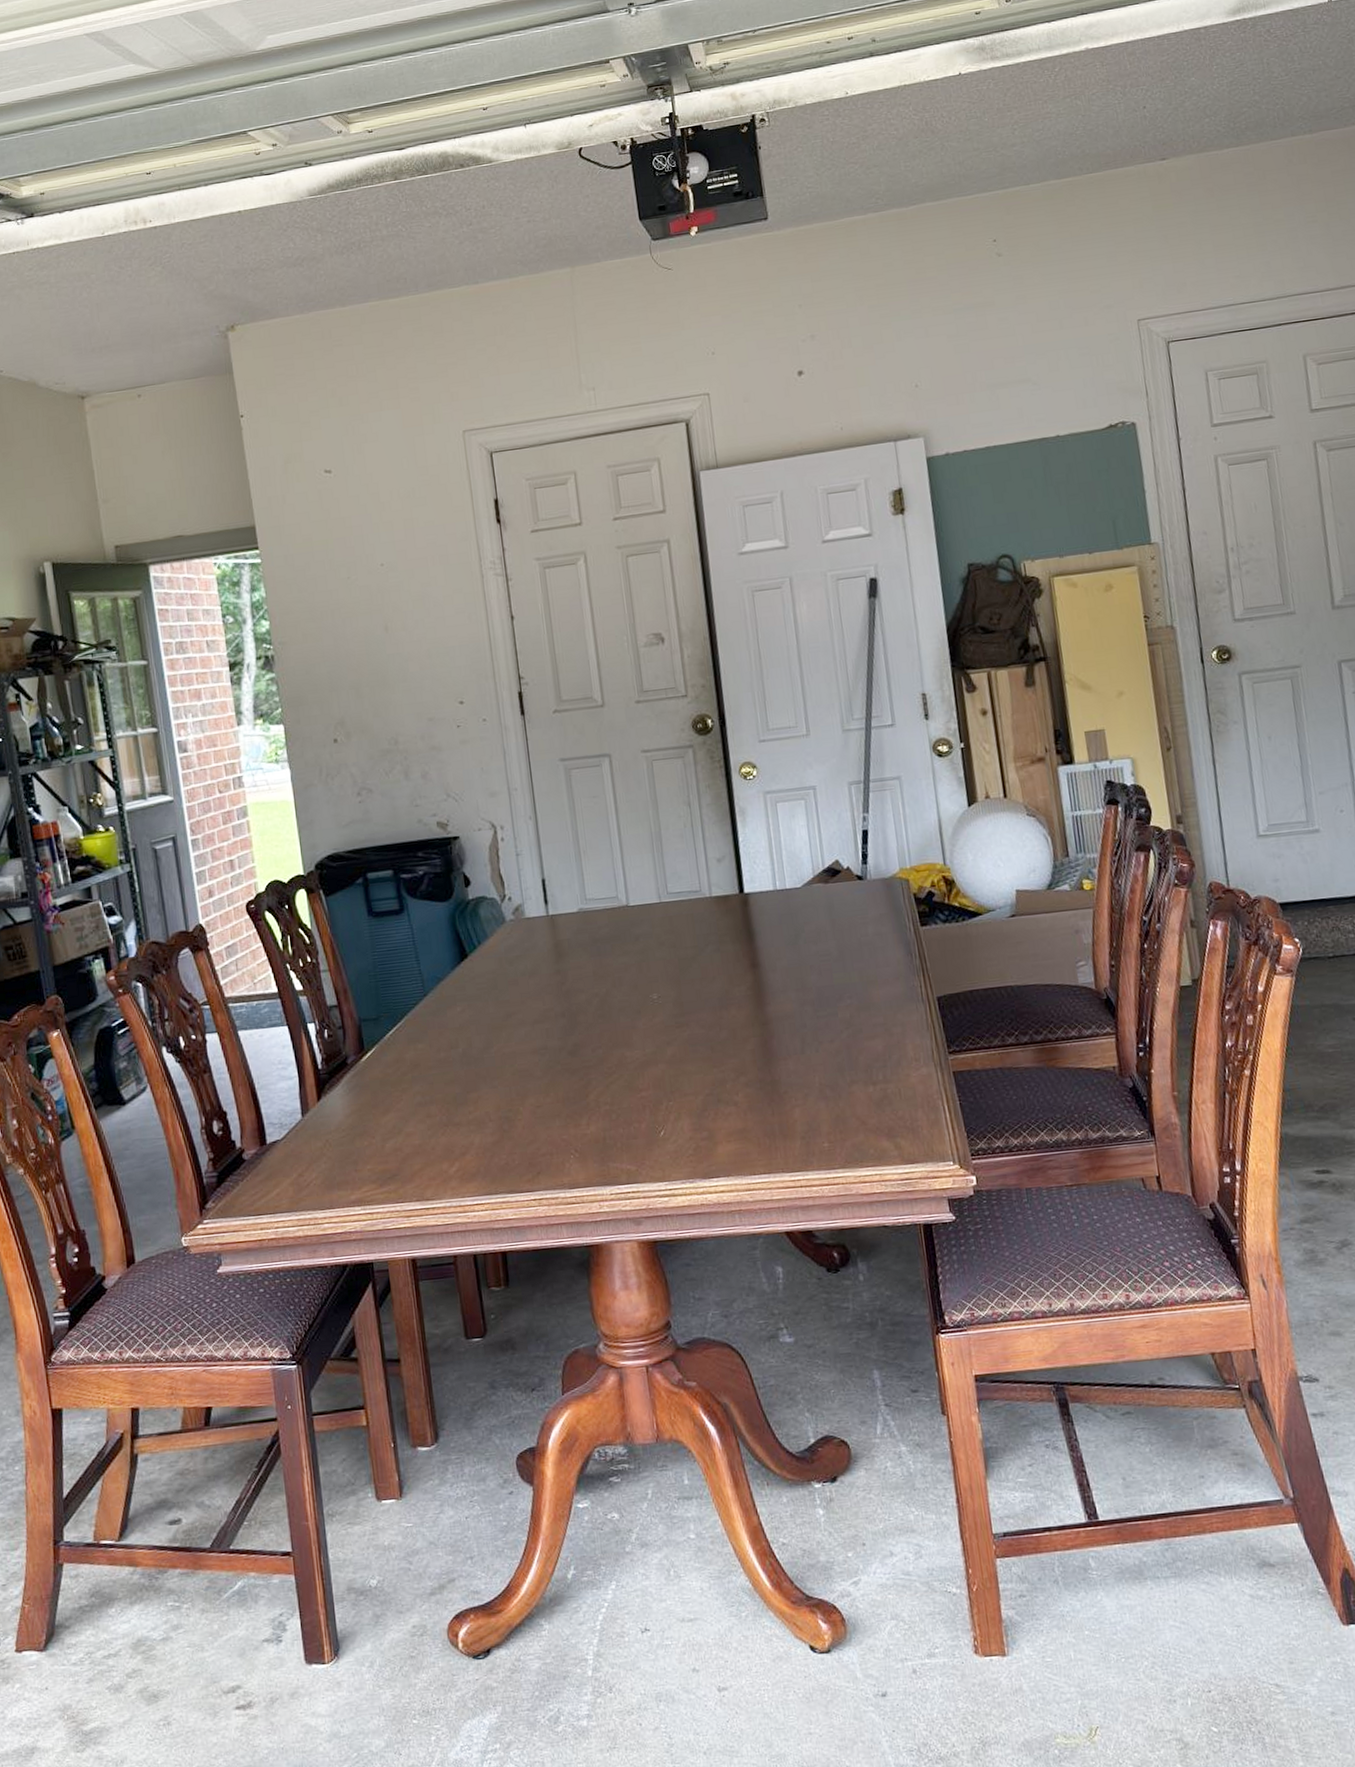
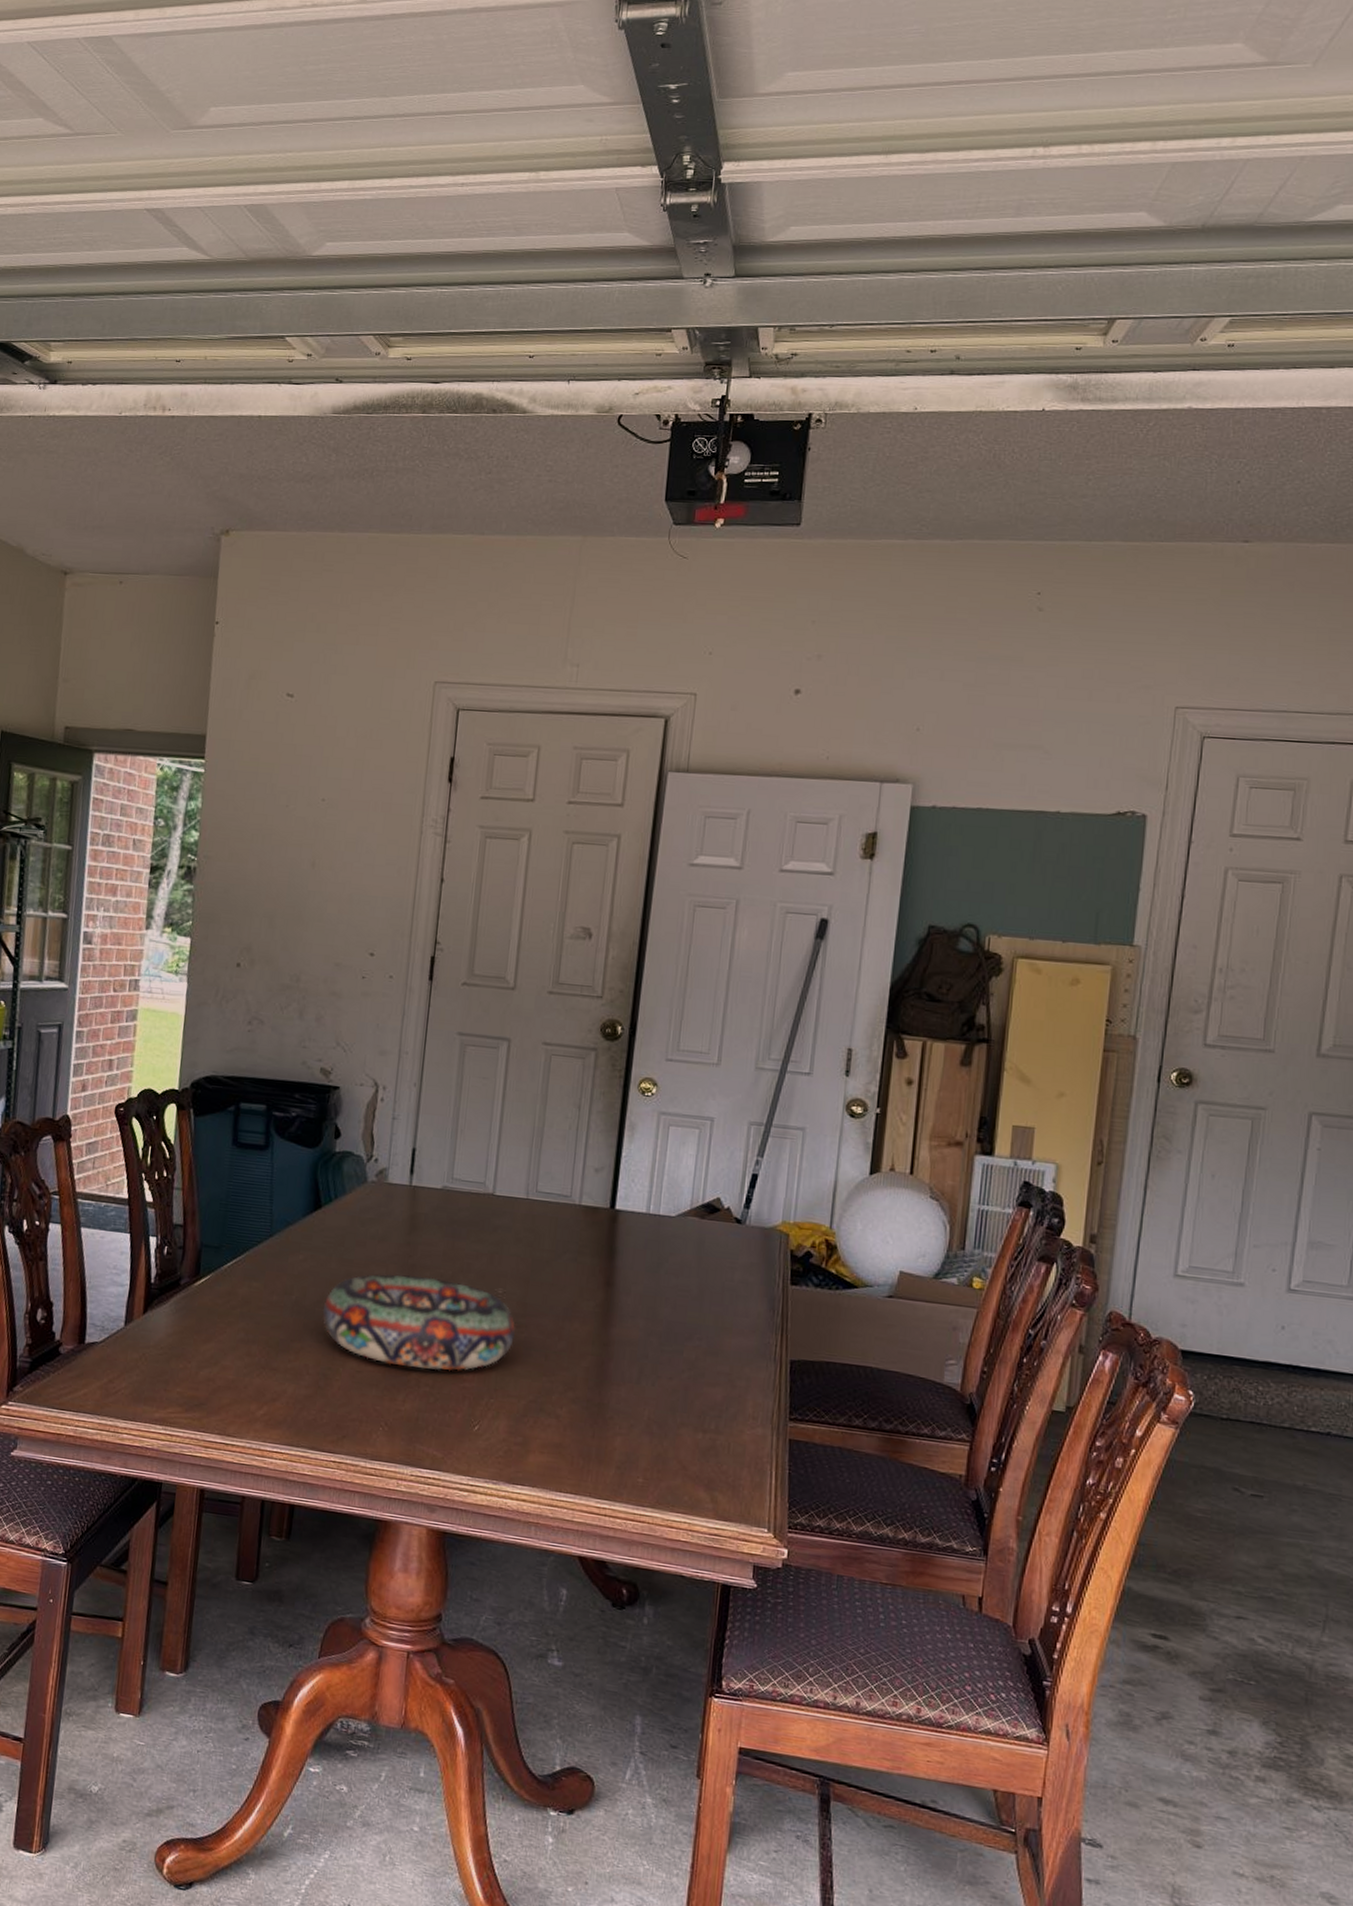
decorative bowl: none [491,998,679,1093] -> present [322,1273,515,1371]

